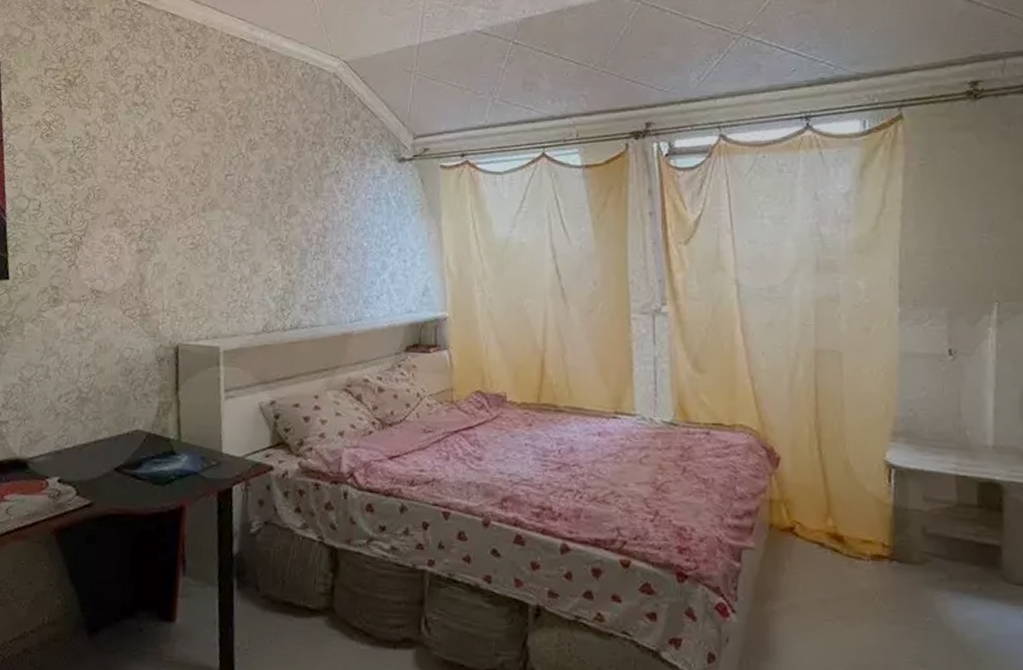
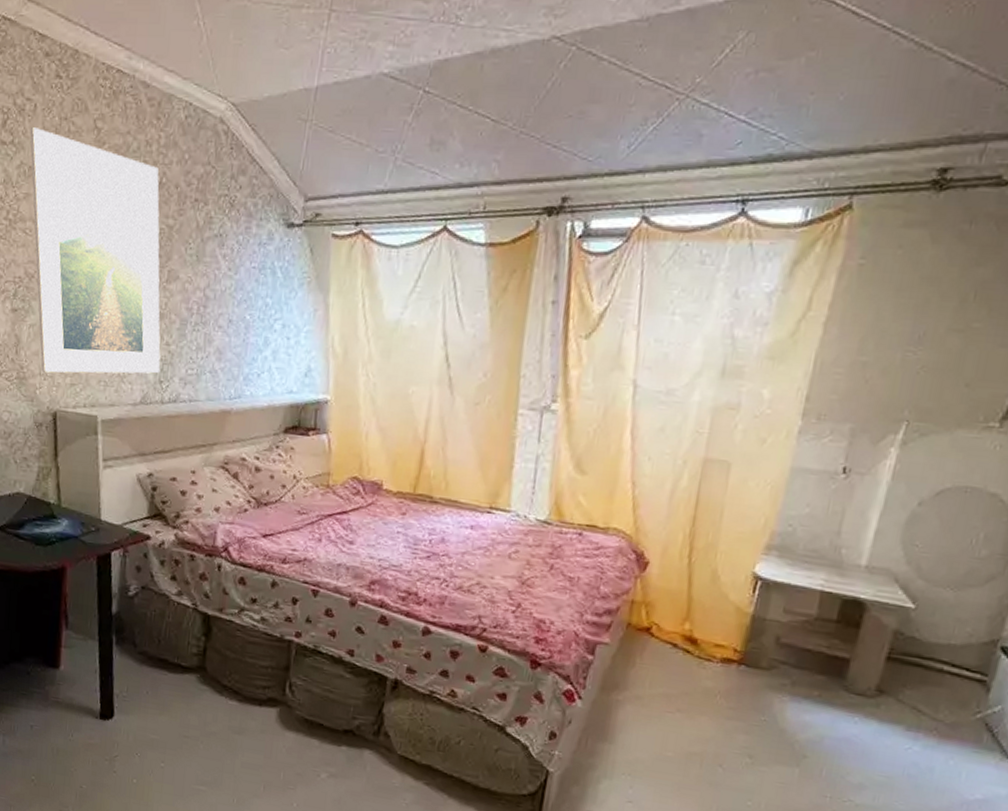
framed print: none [160,90,282,308] -> present [30,127,161,374]

